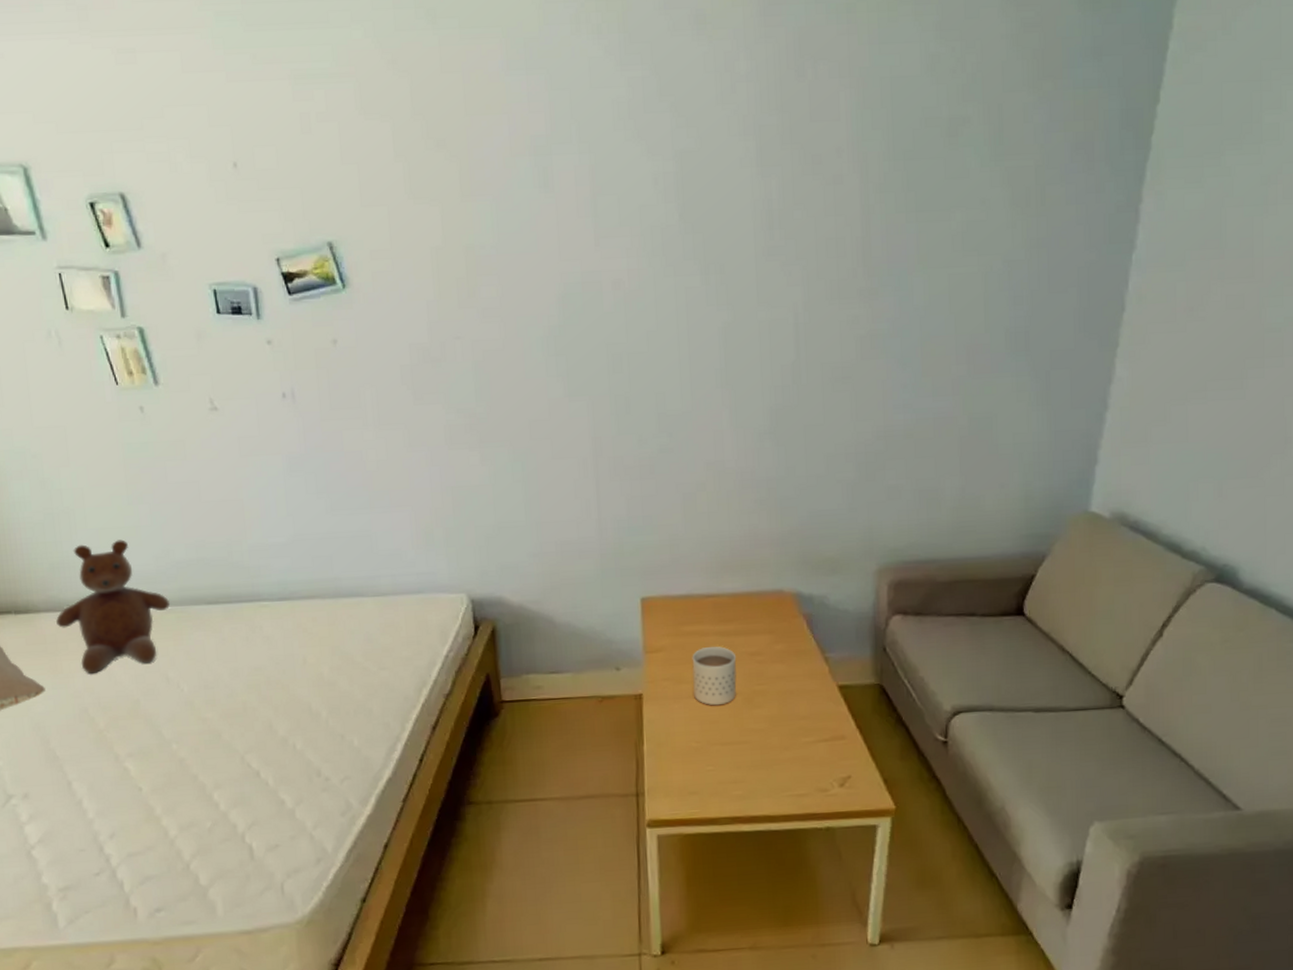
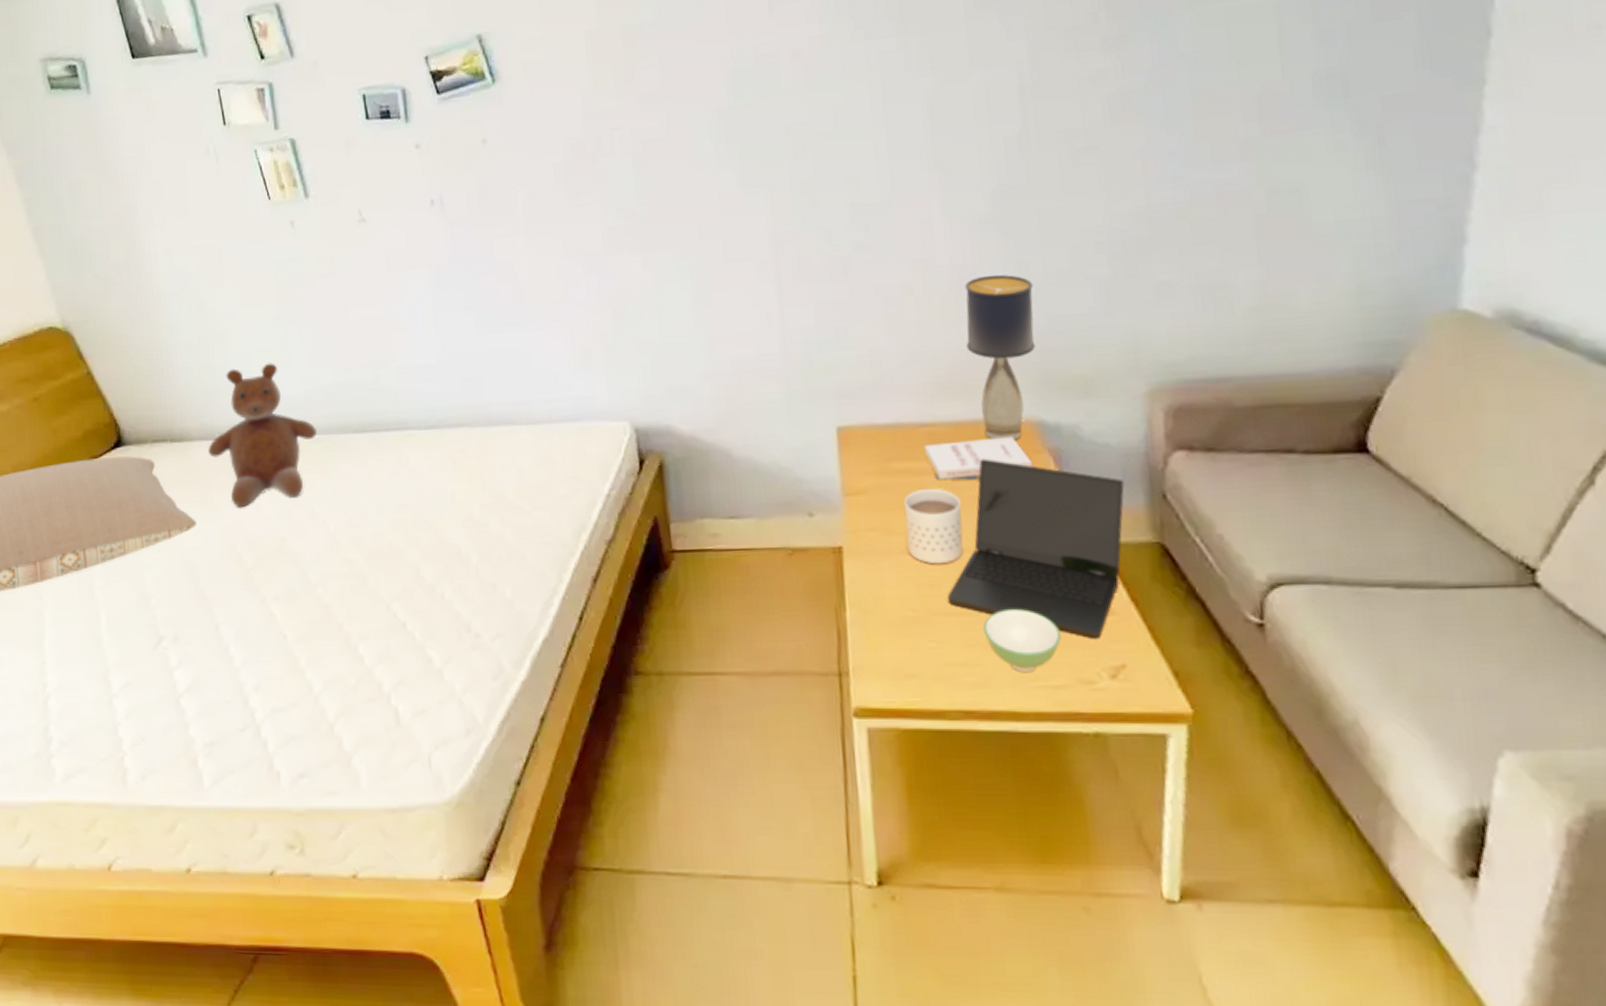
books: none [709,605,791,639] -> present [924,436,1032,480]
laptop: none [723,622,857,757] -> present [948,458,1125,638]
table lamp: none [745,476,798,608] -> present [965,274,1036,441]
bowl: none [749,737,806,786] -> present [983,608,1061,673]

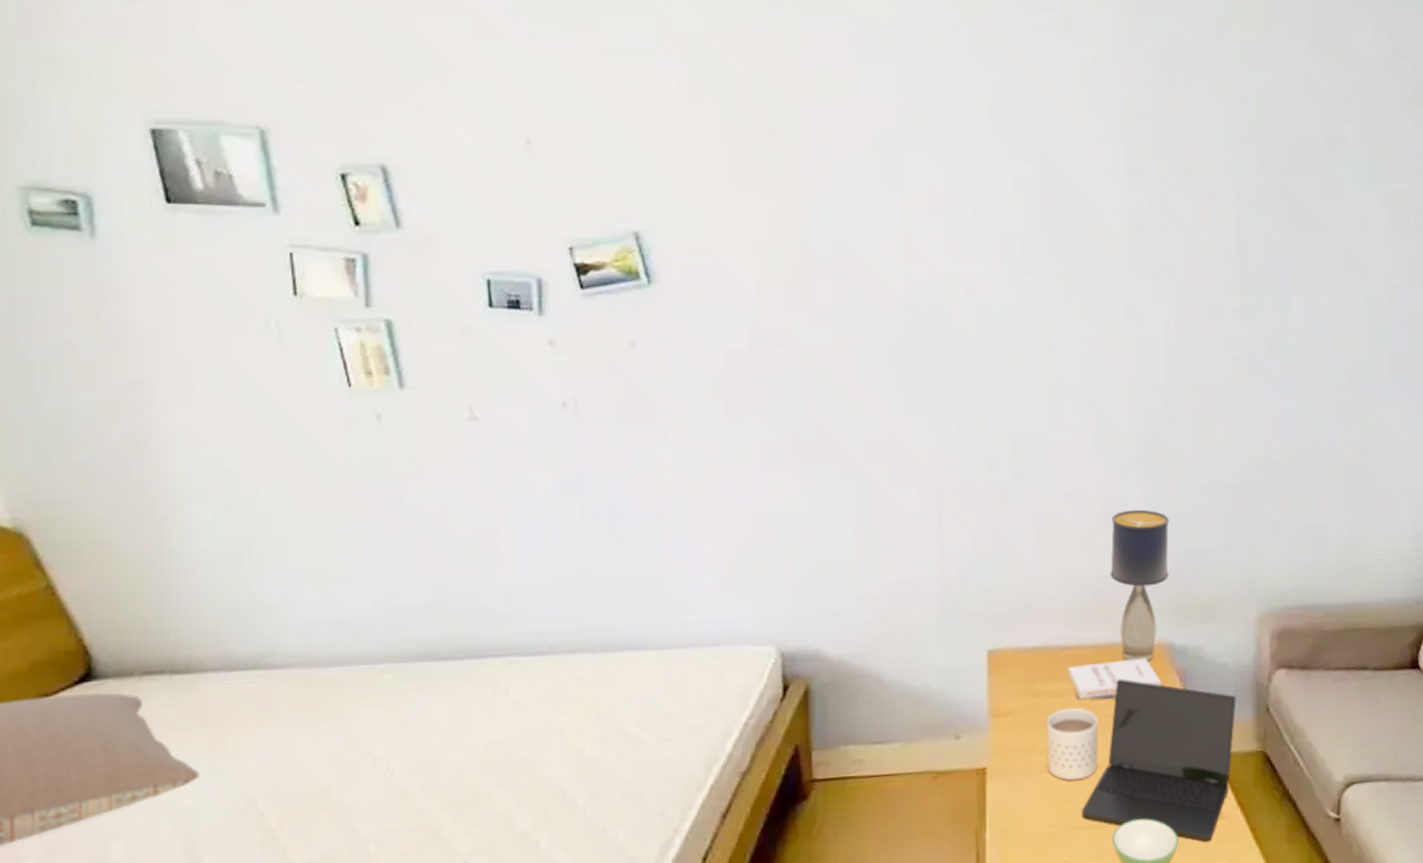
teddy bear: present [208,363,318,507] -> none [228,578,389,753]

